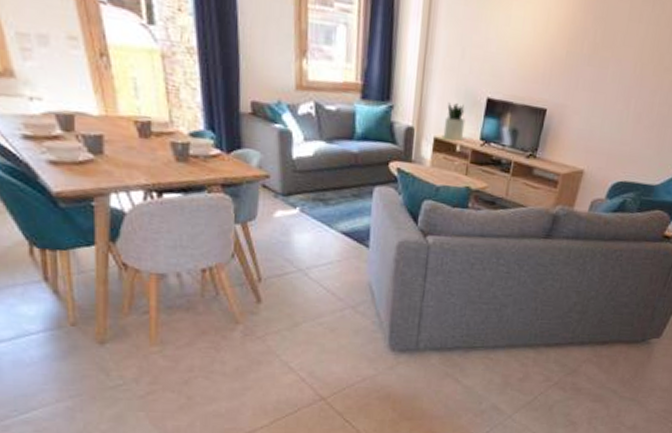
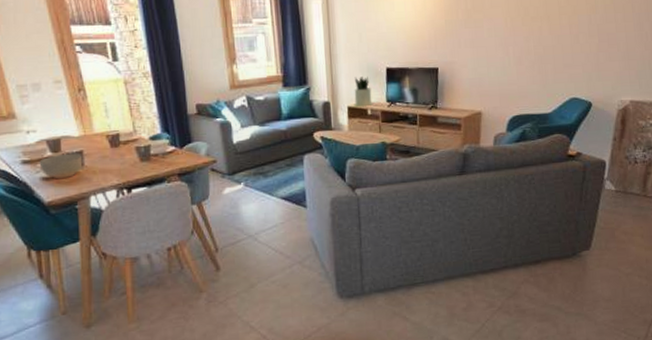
bowl: none [45,134,102,168] -> present [39,153,83,180]

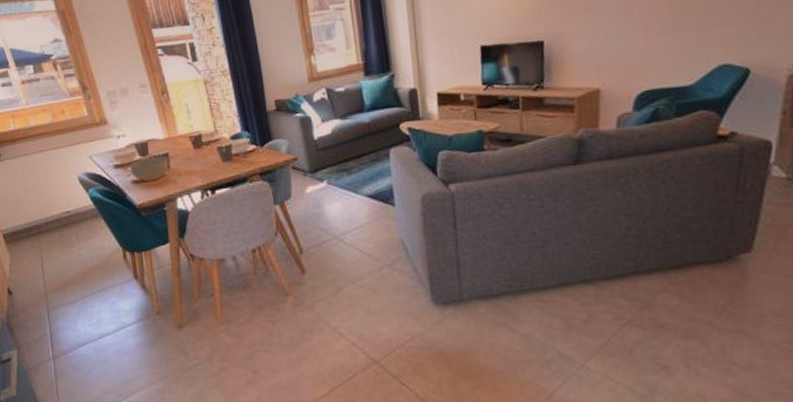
planter: present [353,76,374,107] -> none [444,57,467,93]

